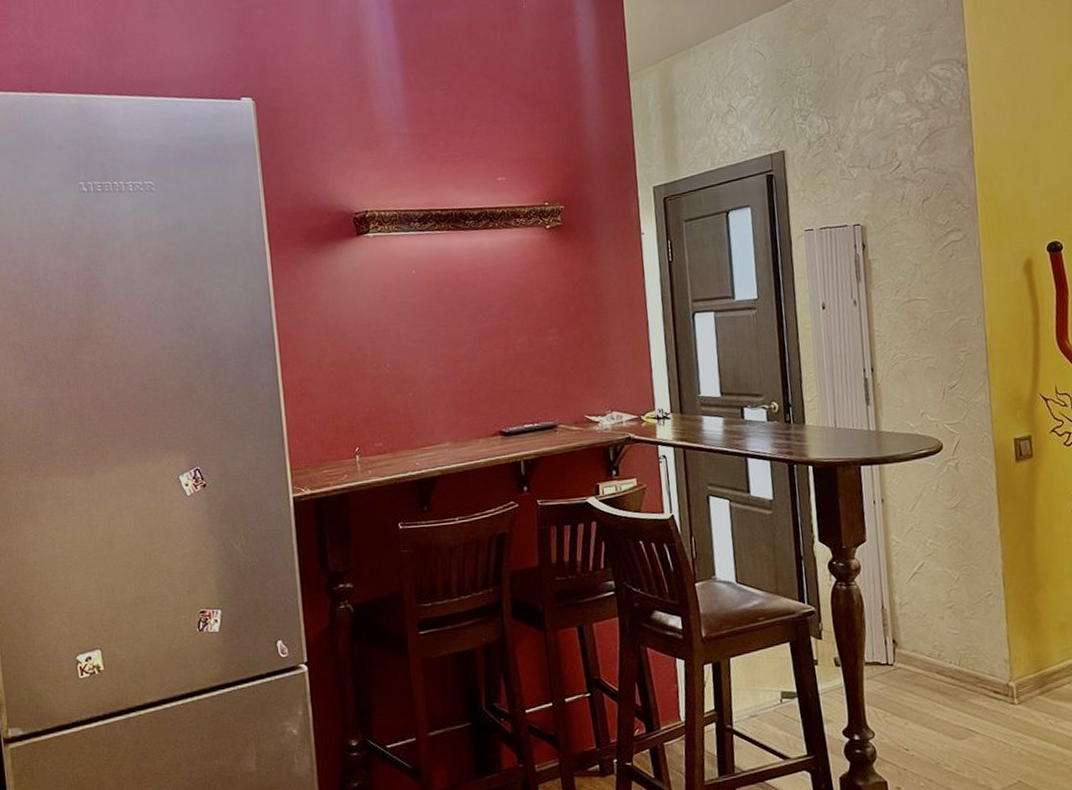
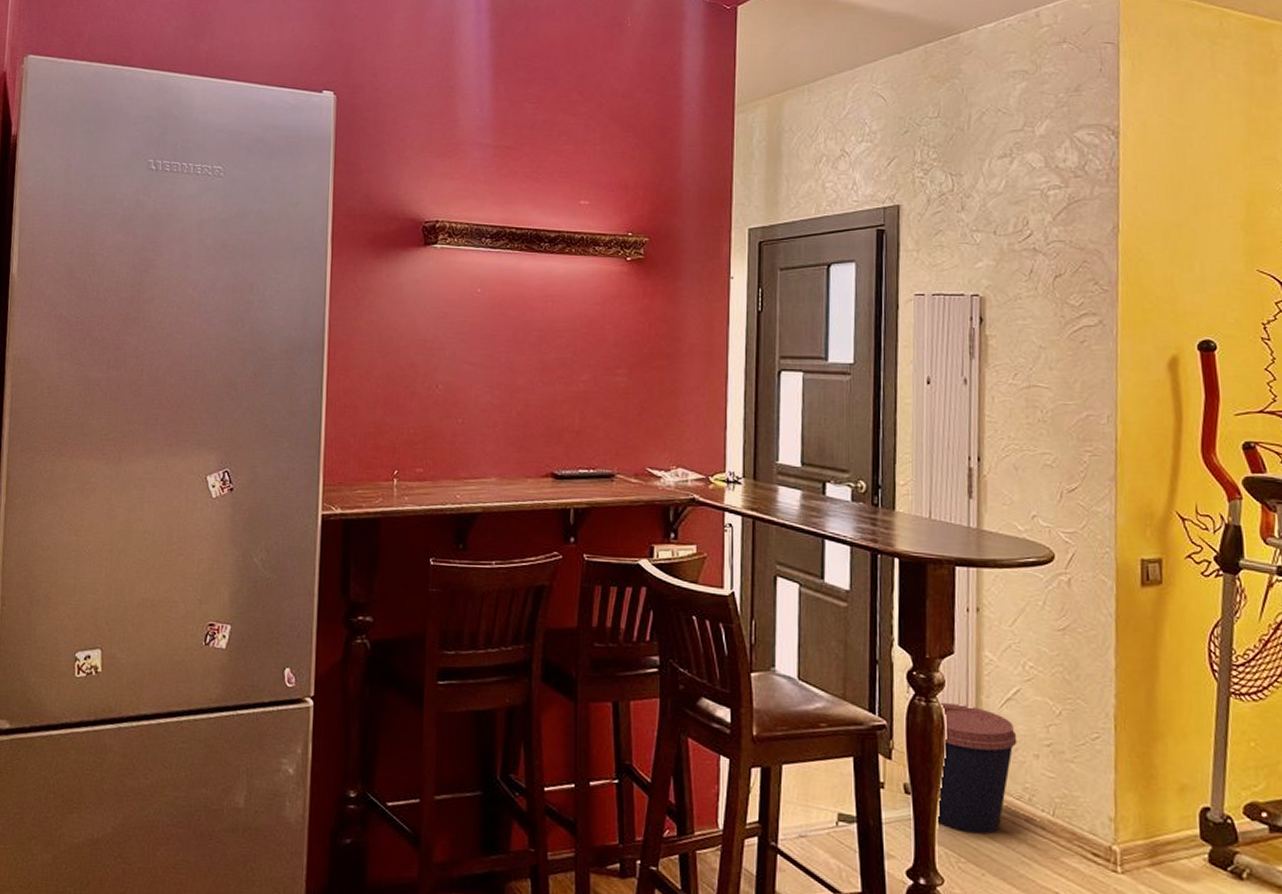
coffee cup: none [858,583,925,691] -> present [937,702,1017,835]

